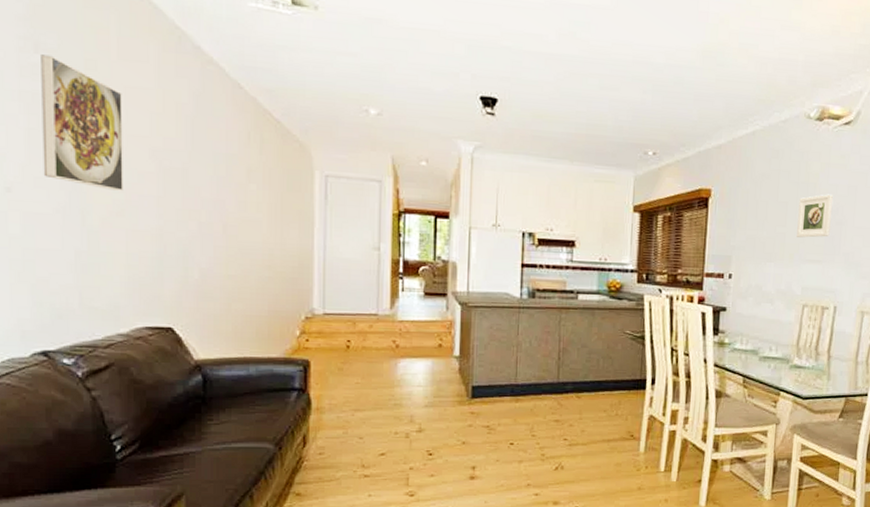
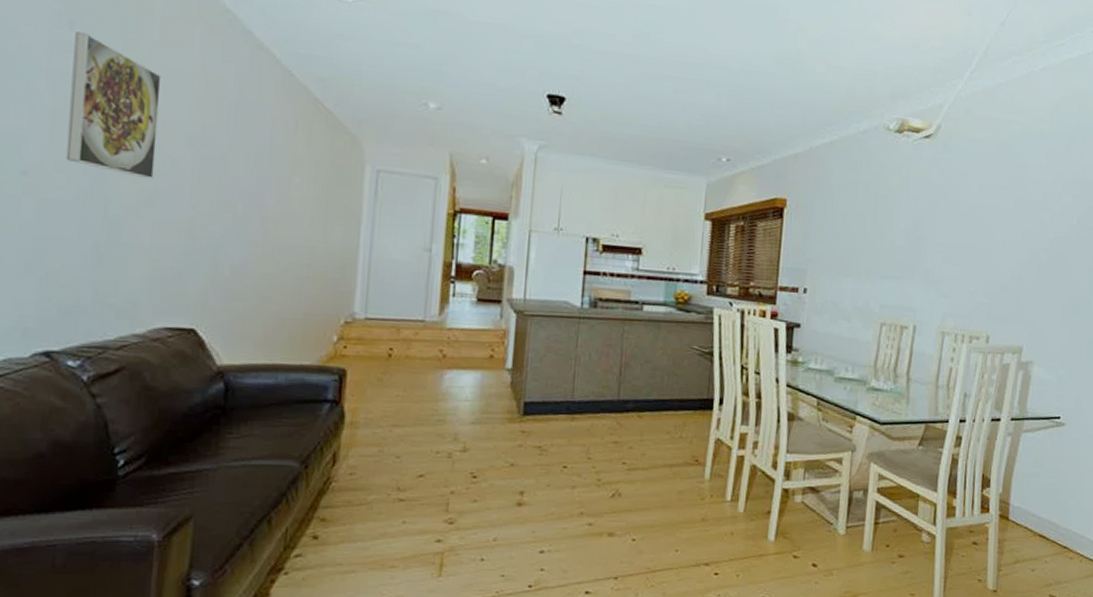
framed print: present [797,194,834,238] -> none [875,208,913,253]

